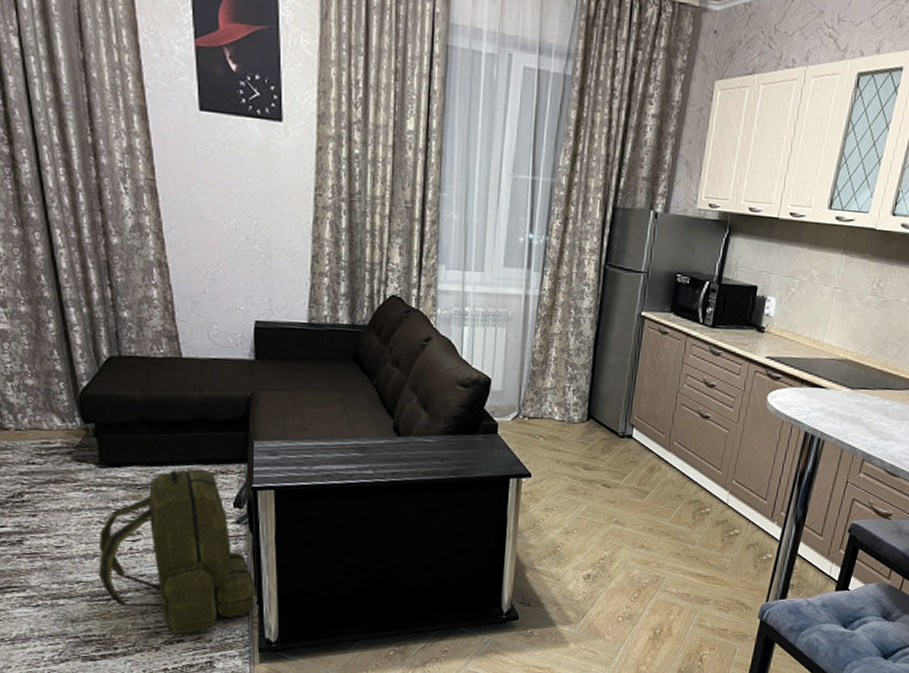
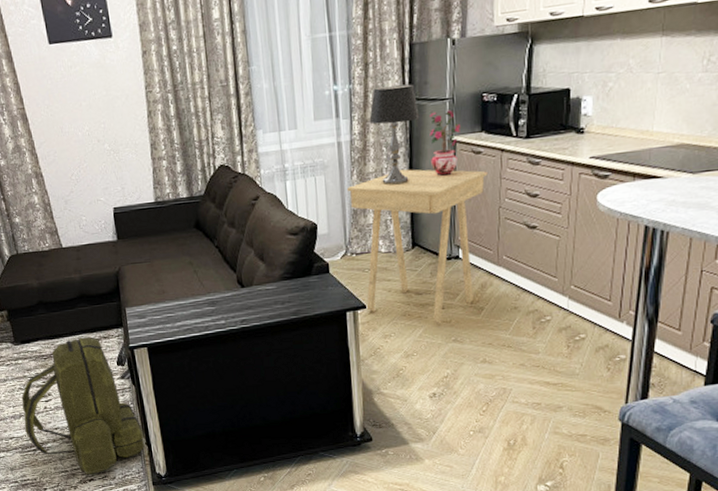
side table: none [529,337,671,503] -> present [347,169,488,324]
table lamp: none [561,245,613,352] -> present [369,84,420,186]
potted plant: none [617,282,652,352] -> present [428,110,462,177]

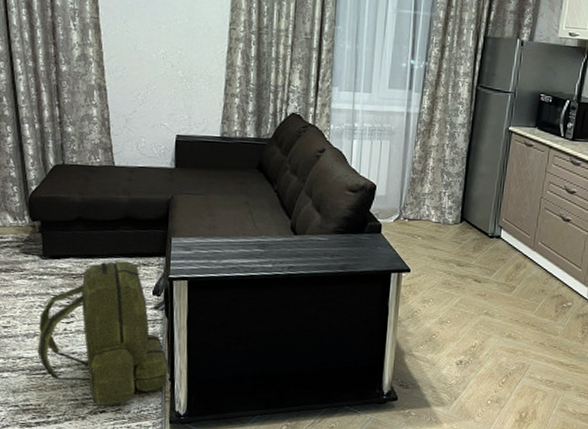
side table: present [347,169,488,324] -> none [409,149,535,297]
table lamp: present [369,84,420,186] -> none [438,70,484,162]
potted plant: present [428,110,462,177] -> none [488,101,519,162]

